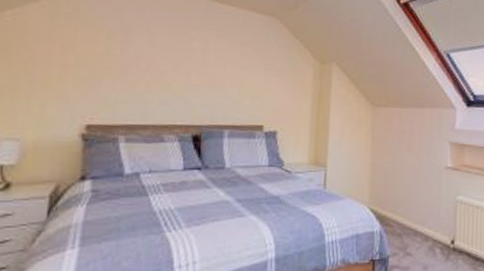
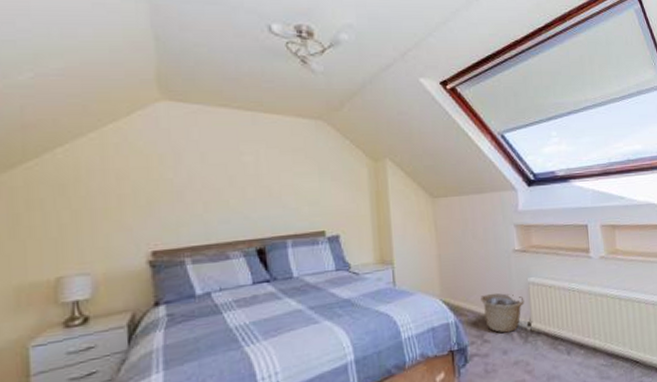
basket: none [408,207,451,248] -> present [481,293,525,333]

